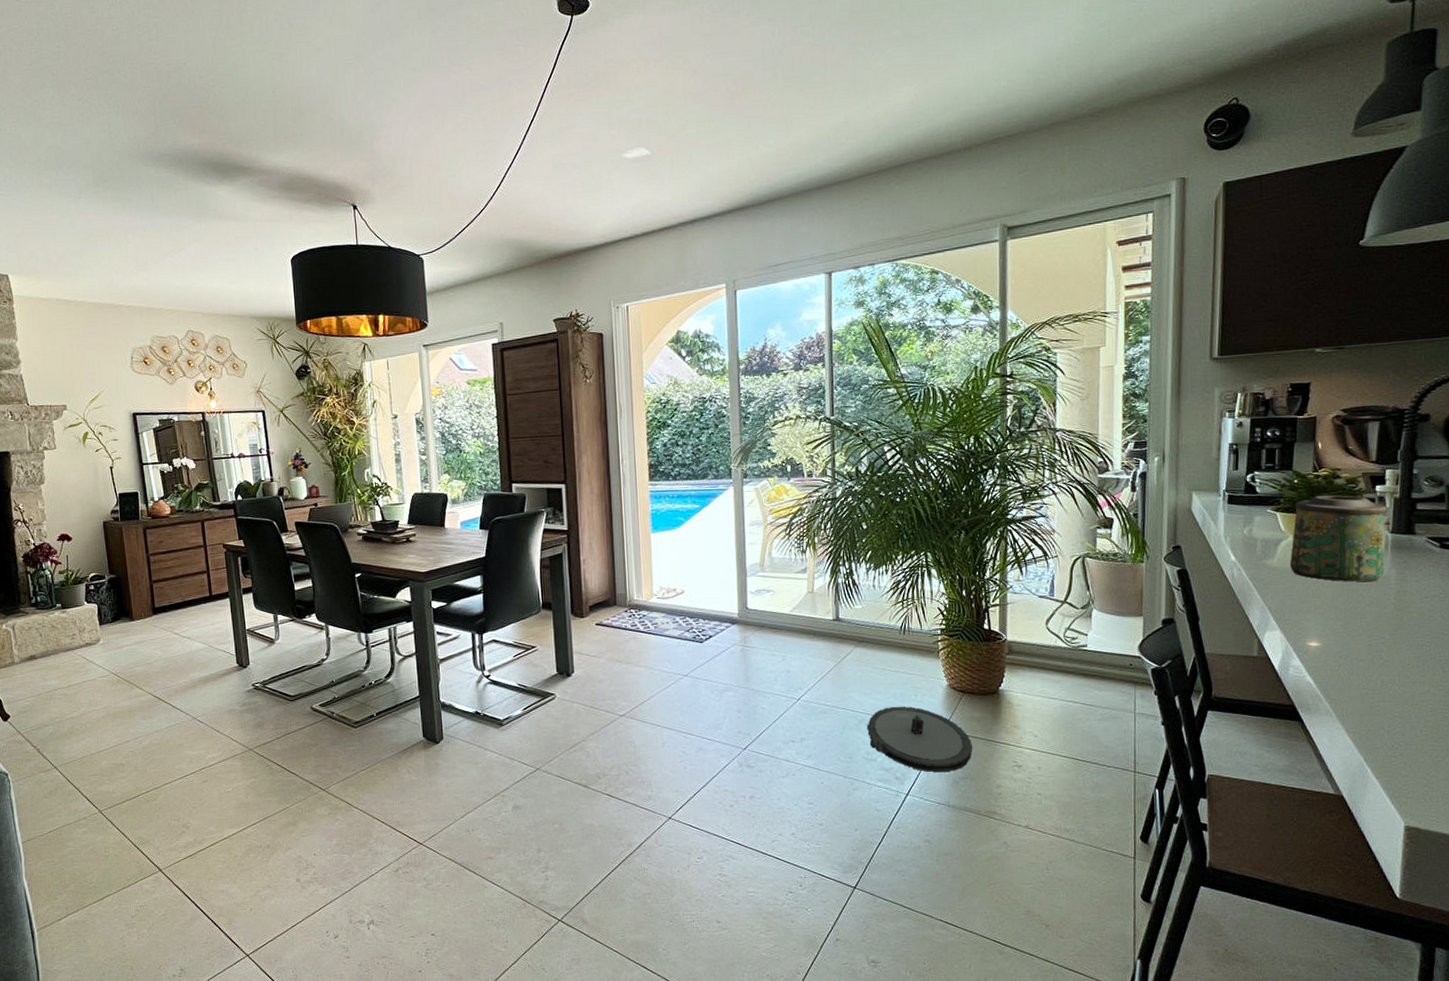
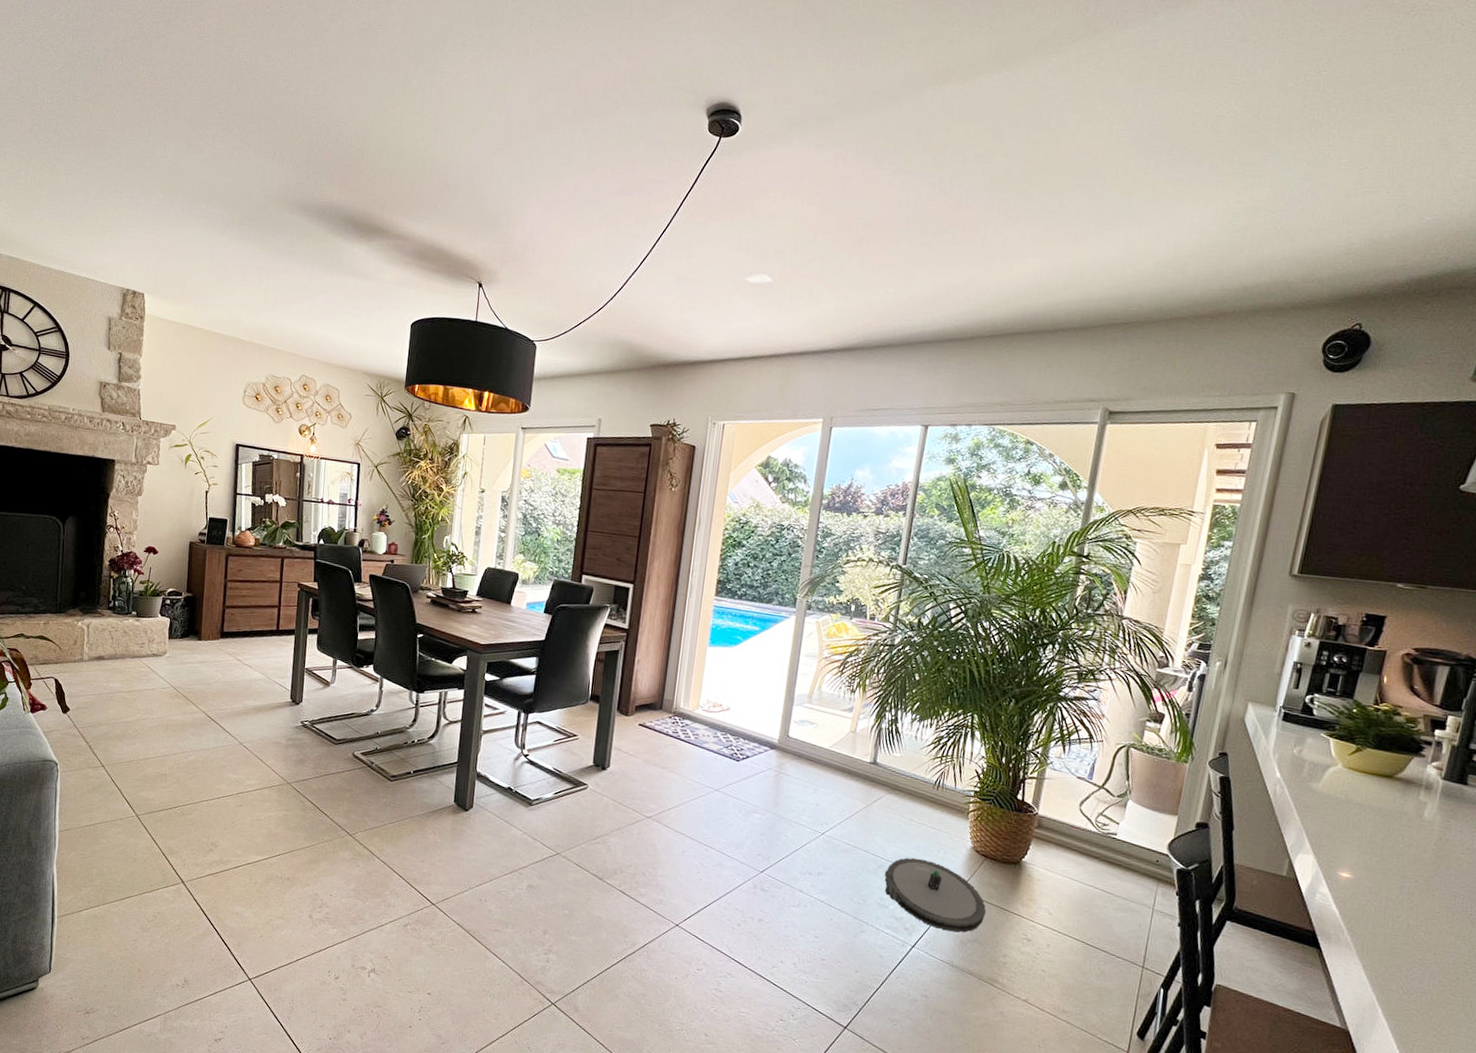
canister: present [1290,495,1388,582] -> none [1334,728,1444,824]

